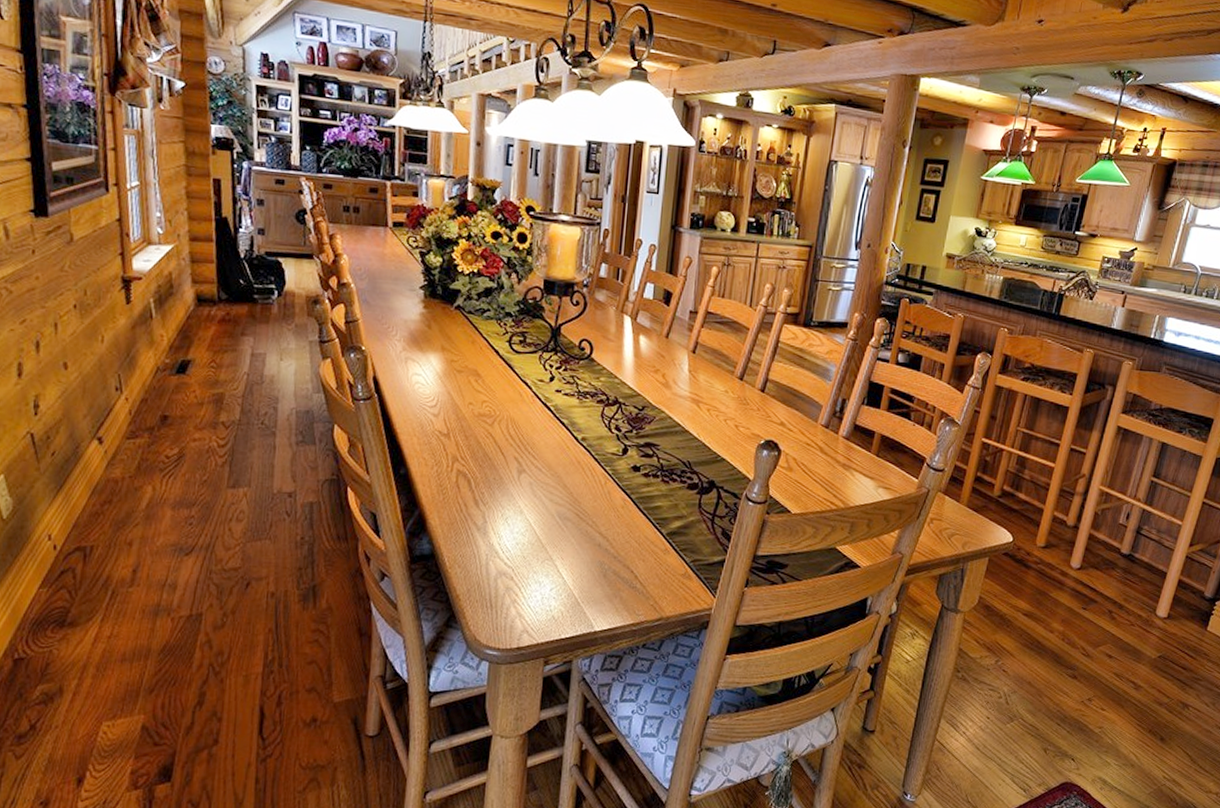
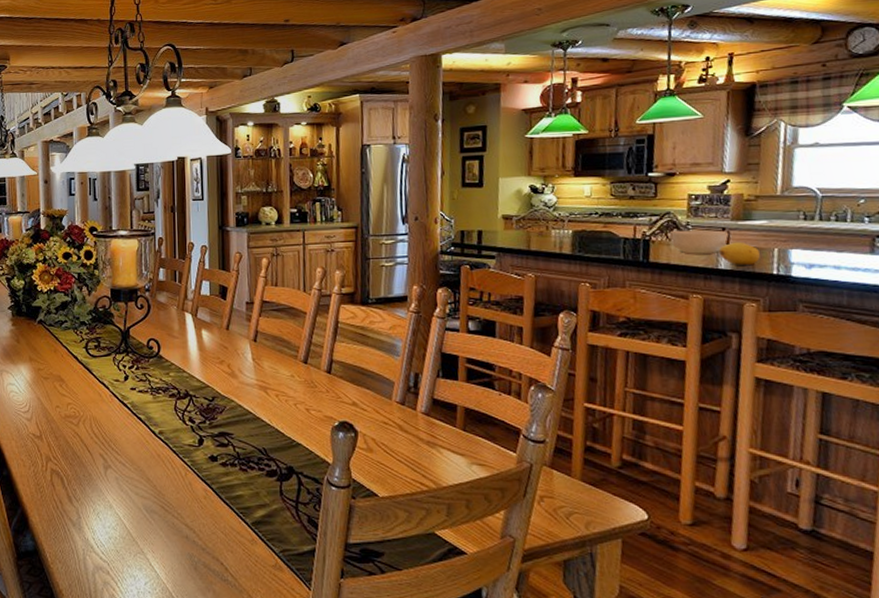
bowl: none [1081,288,1126,315] -> present [670,230,730,256]
fruit: none [1114,305,1145,328] -> present [718,241,760,266]

